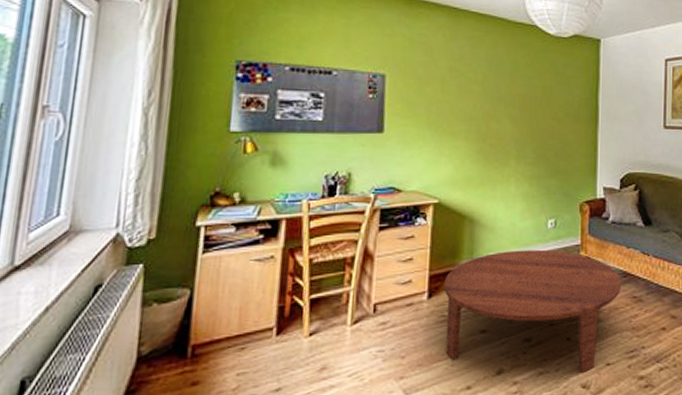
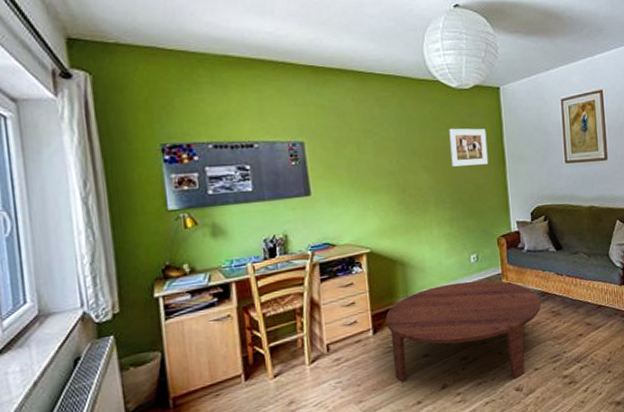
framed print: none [540,77,581,120] -> present [449,128,489,167]

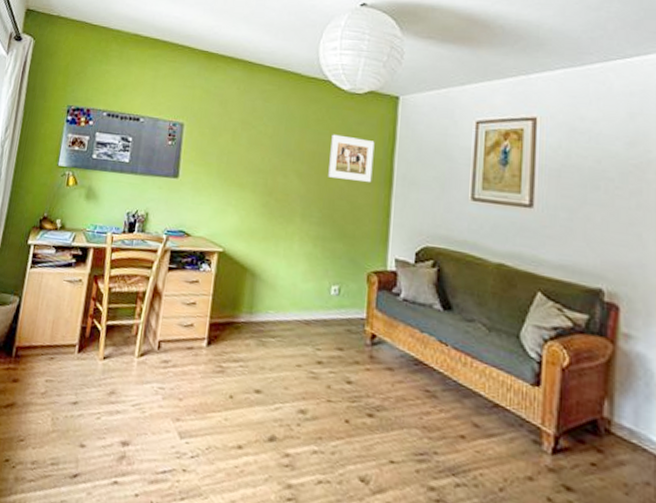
coffee table: present [385,281,541,382] -> none [220,311,413,464]

